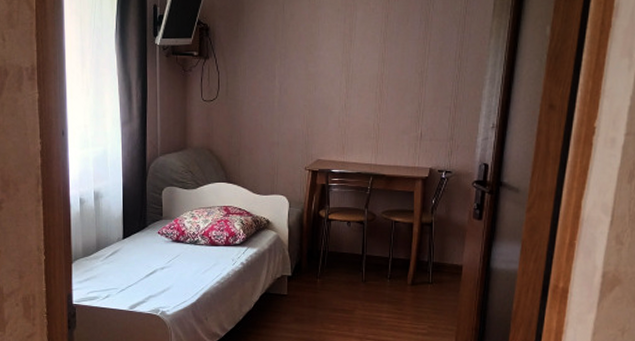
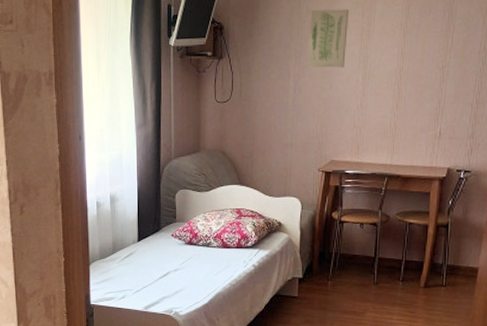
wall art: none [292,15,332,71] -> present [307,8,350,68]

